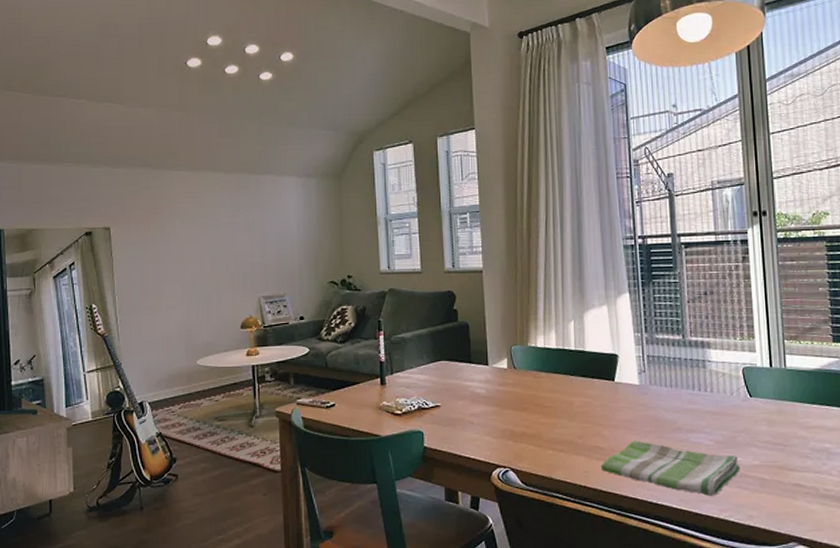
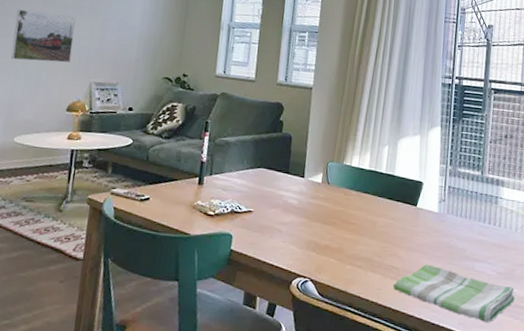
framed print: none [178,233,236,285] -> present [11,9,76,63]

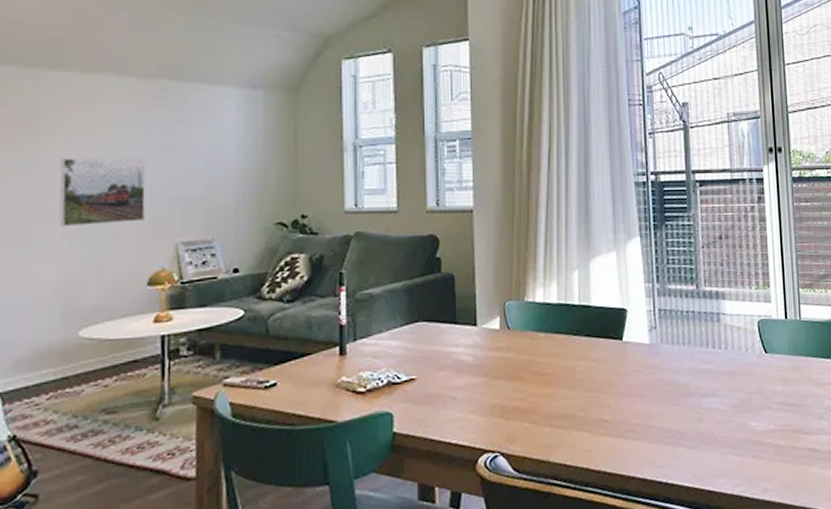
dish towel: present [393,264,515,322] -> none [605,410,755,469]

